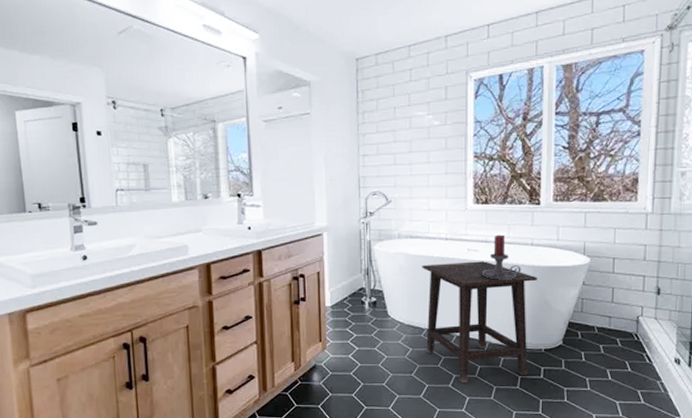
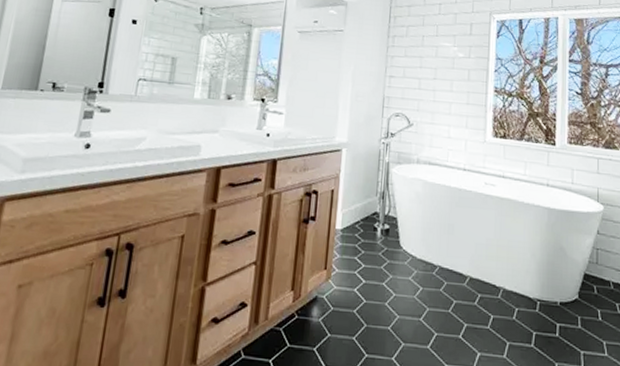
side table: present [422,261,537,383] -> none [437,194,553,335]
candle holder: present [481,234,521,280] -> none [498,171,537,220]

